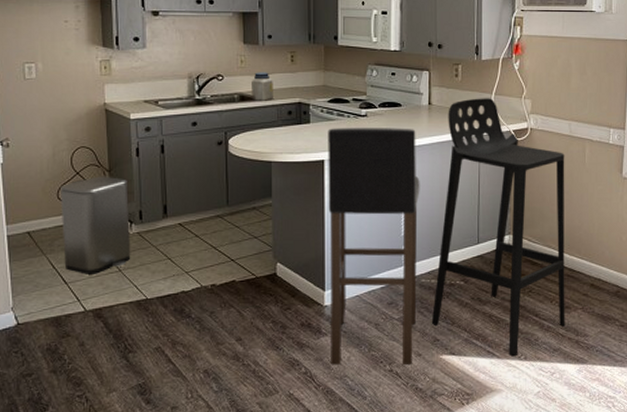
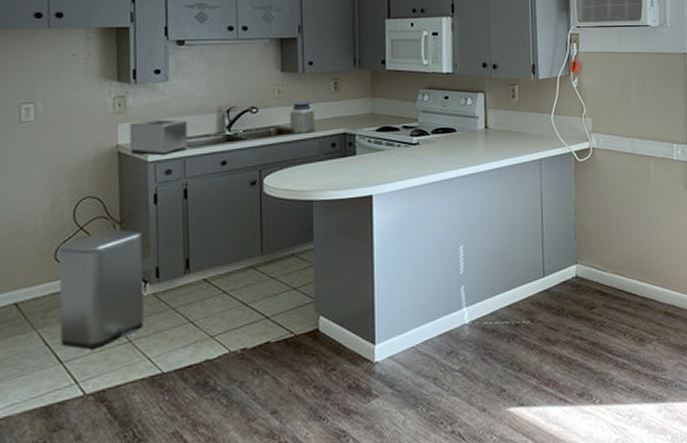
toaster: none [114,81,164,115] -> present [129,118,189,156]
bar stool: present [328,128,420,365] -> none [376,155,479,432]
bar stool: present [431,98,565,356] -> none [496,118,641,401]

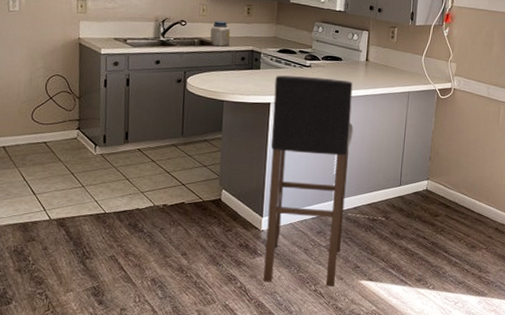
pedal bin: present [58,229,145,350] -> none [34,102,95,188]
toaster: present [129,118,189,156] -> none [88,20,132,51]
bar stool: none [376,155,479,432] -> present [263,75,354,286]

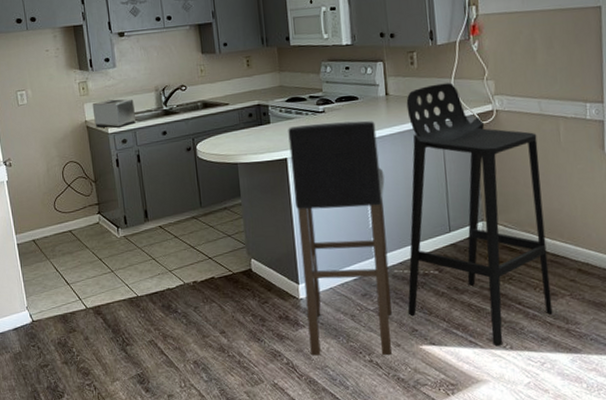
toaster: none [88,20,132,51] -> present [92,98,137,129]
jar: present [210,20,230,48] -> none [212,78,234,108]
bar stool: none [354,58,482,285] -> present [406,83,553,345]

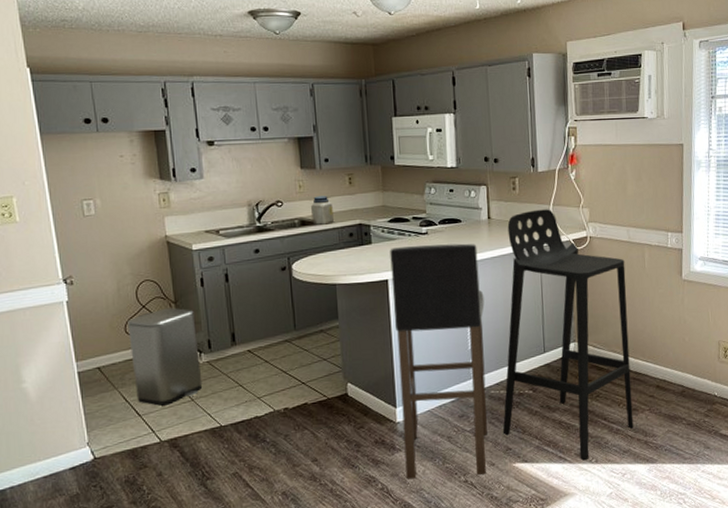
pedal bin: none [56,186,121,276] -> present [127,307,203,406]
toaster: present [92,98,137,129] -> none [174,212,226,245]
jar: none [212,78,234,108] -> present [311,196,334,226]

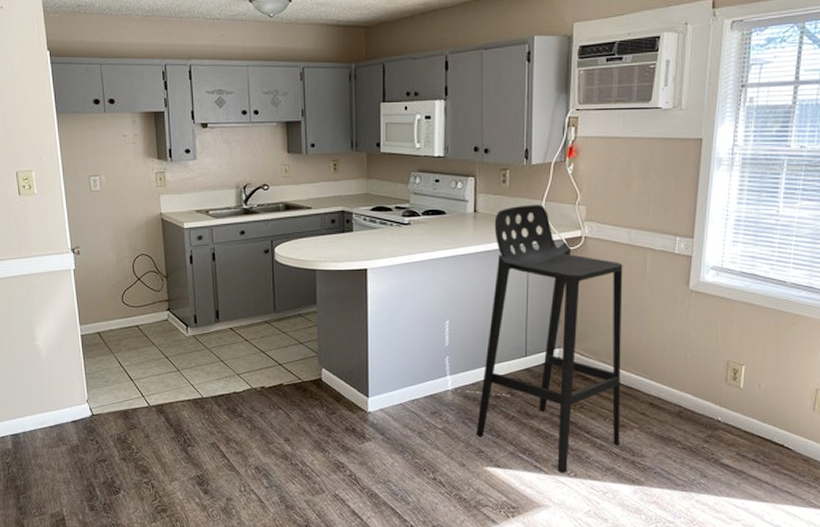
pedal bin: present [127,307,203,406] -> none [124,282,188,373]
jar: present [311,196,334,226] -> none [296,181,317,211]
bar stool: present [390,243,487,480] -> none [370,236,465,474]

